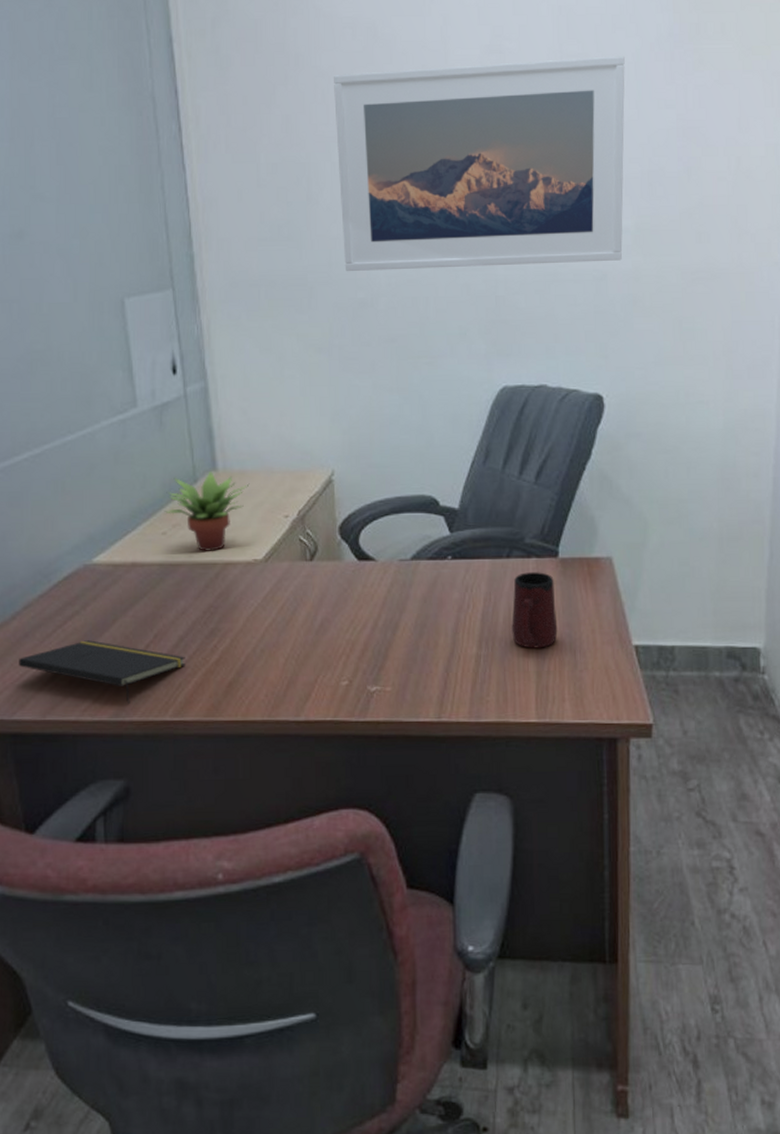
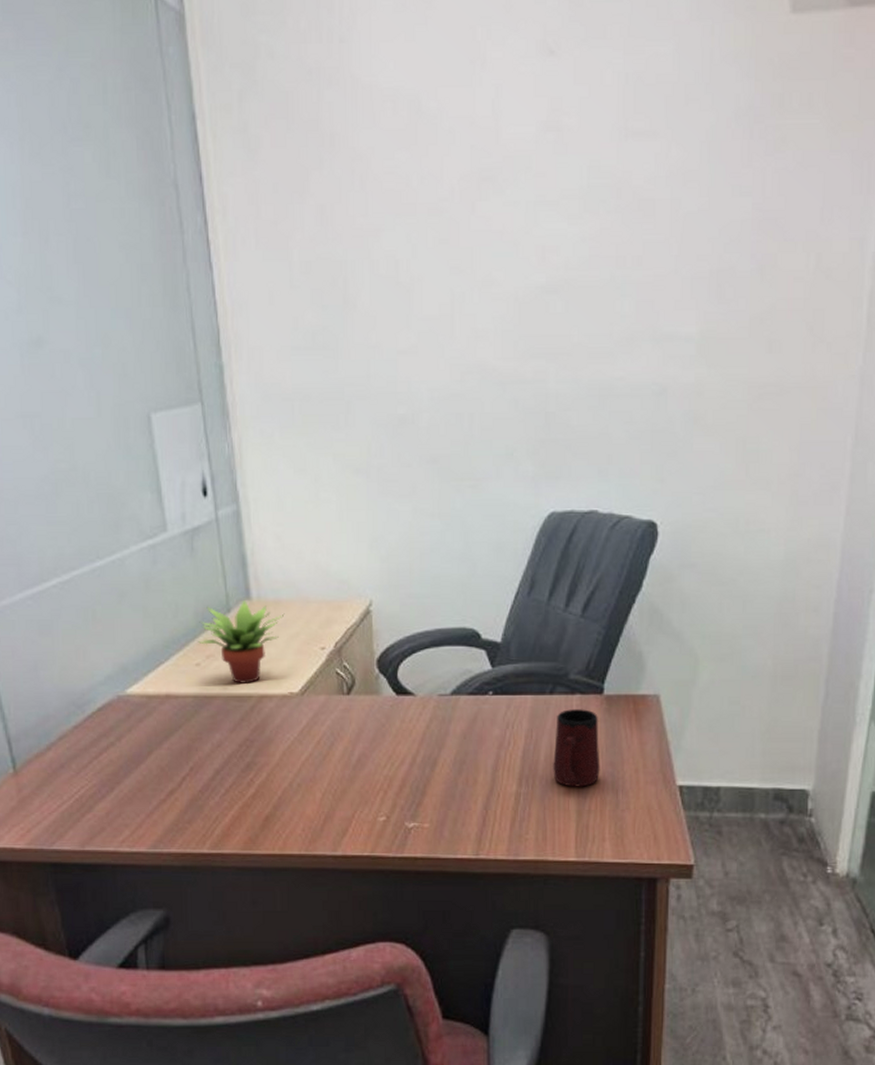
notepad: present [19,640,185,704] -> none [56,772,222,836]
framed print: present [334,56,625,271] -> none [373,133,697,384]

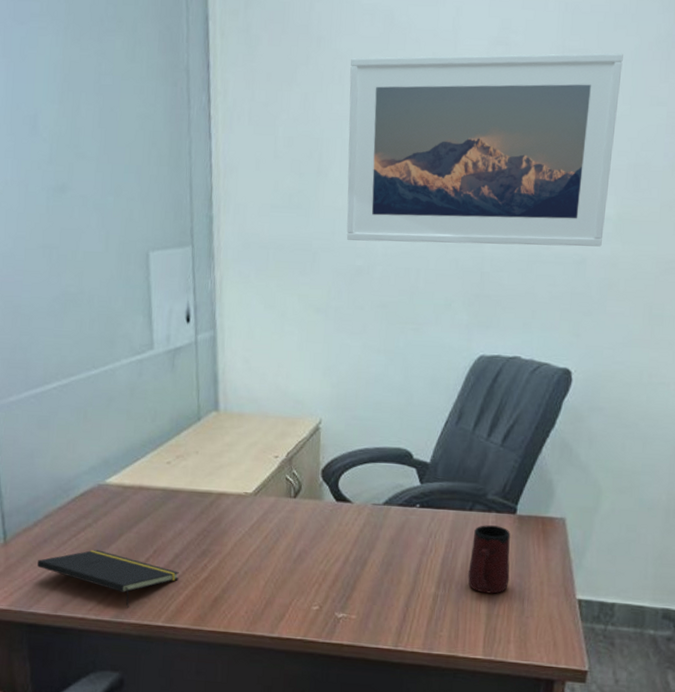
notepad: none [56,772,222,836] -> present [37,550,179,608]
succulent plant: present [197,599,285,685] -> none [170,410,246,483]
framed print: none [373,133,697,384] -> present [346,53,623,247]

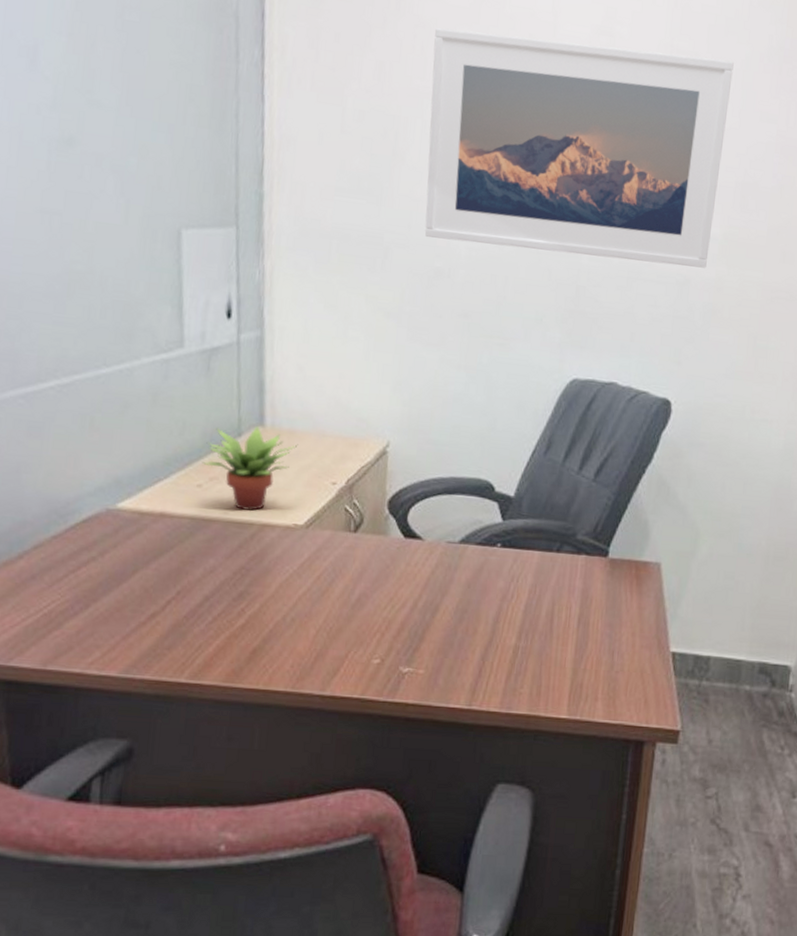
notepad: present [37,550,179,608] -> none [21,589,209,661]
succulent plant: none [170,410,246,483] -> present [201,425,298,512]
mug: present [468,525,511,594] -> none [552,568,601,646]

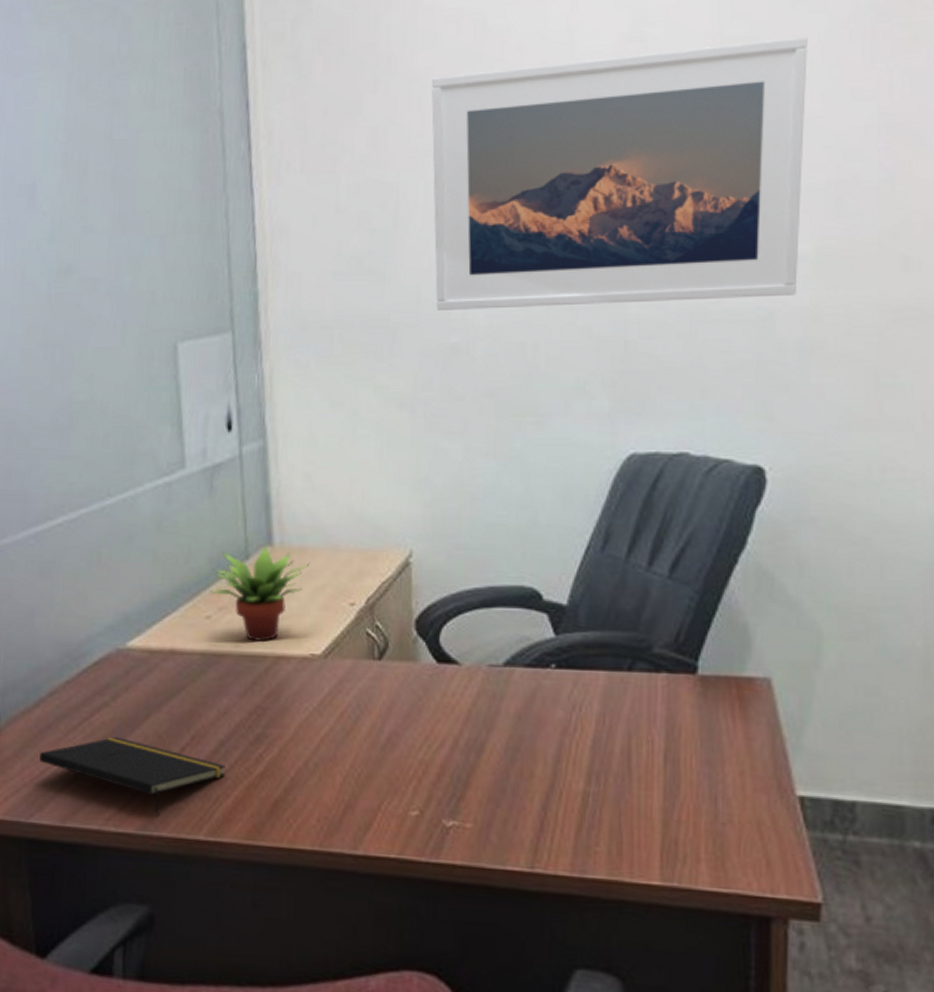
notepad: none [21,589,209,661] -> present [39,737,225,816]

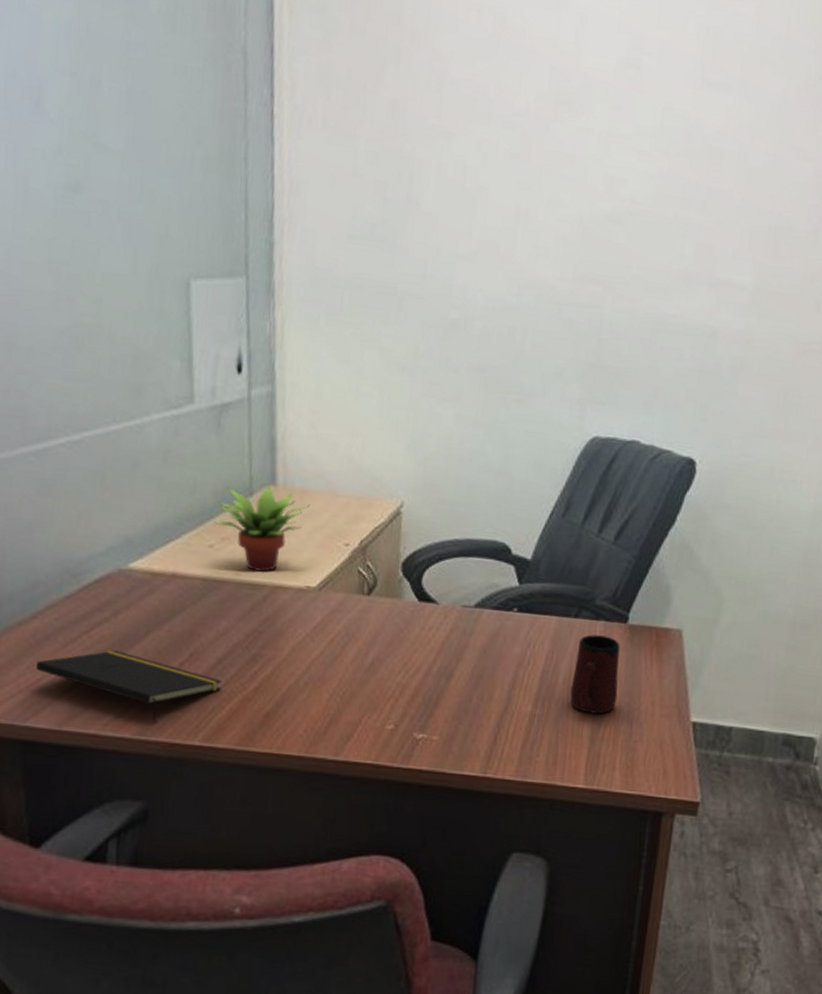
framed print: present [432,36,808,310] -> none [440,62,769,319]
mug: none [631,691,693,790] -> present [570,634,620,714]

